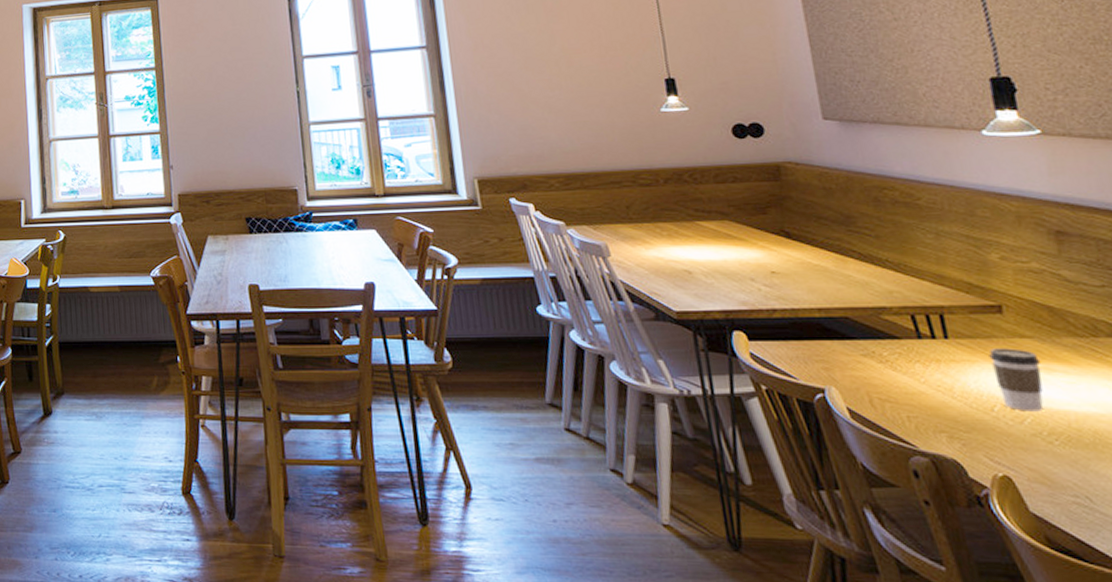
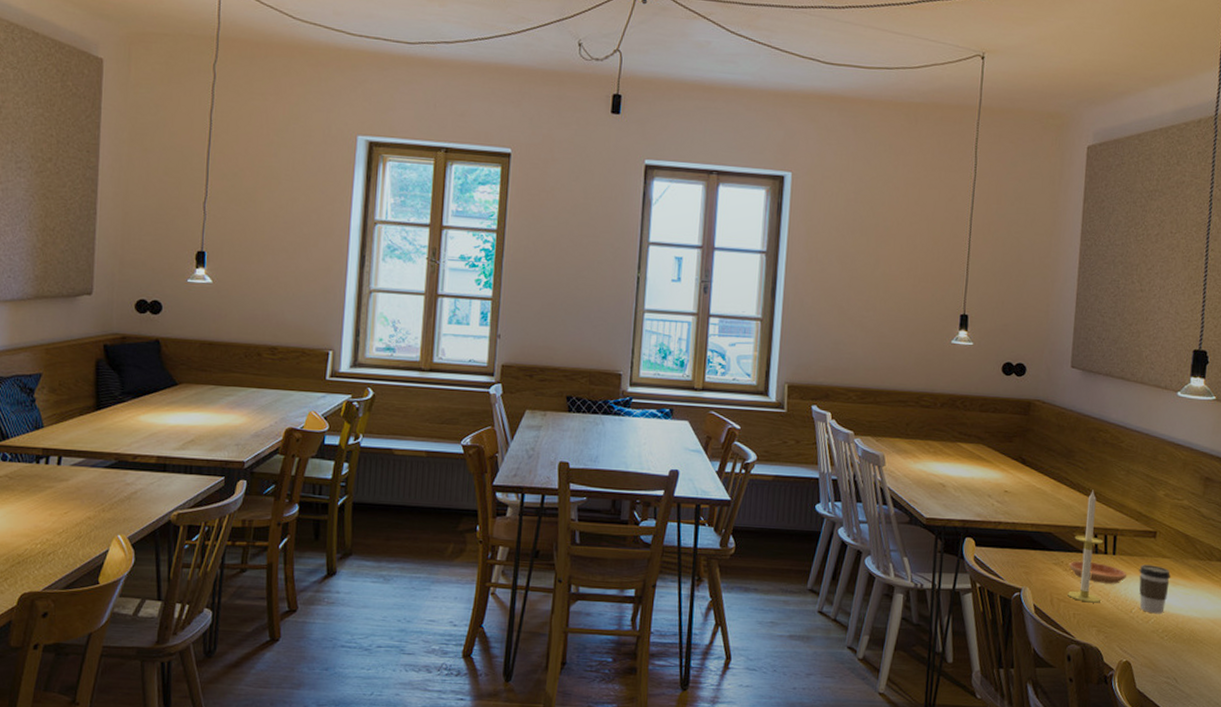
candle: none [882,260,943,402] -> present [1068,490,1104,603]
saucer: none [884,349,974,376] -> present [1069,560,1127,584]

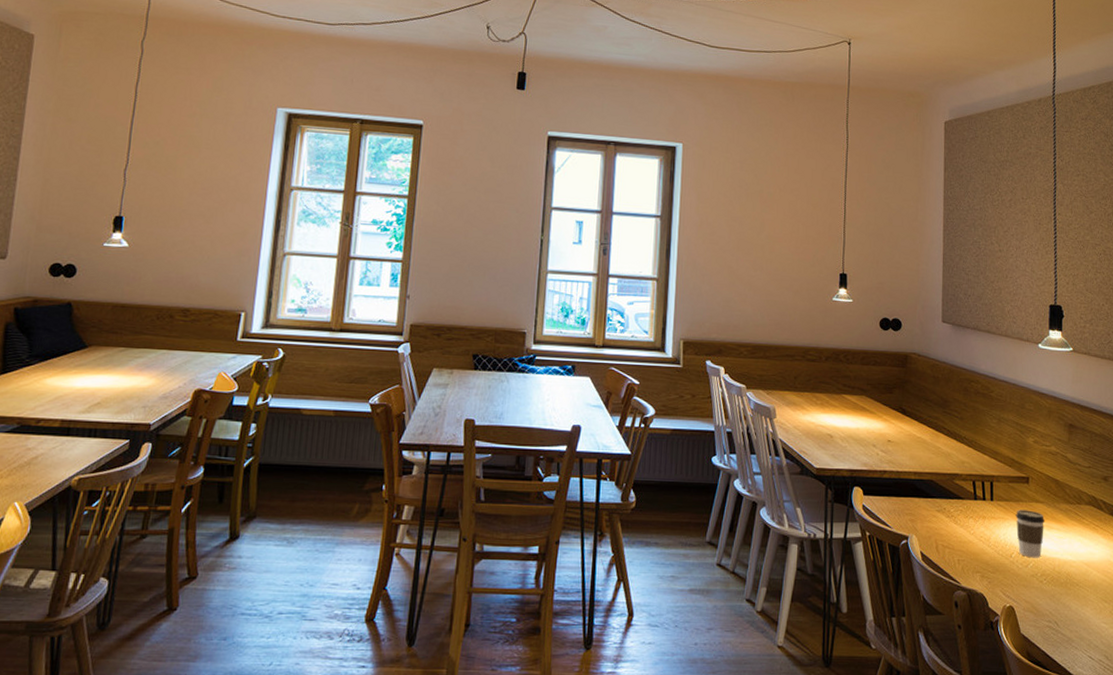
candle: present [1068,490,1104,603] -> none [951,438,982,549]
saucer: present [1069,560,1127,584] -> none [951,507,1005,530]

